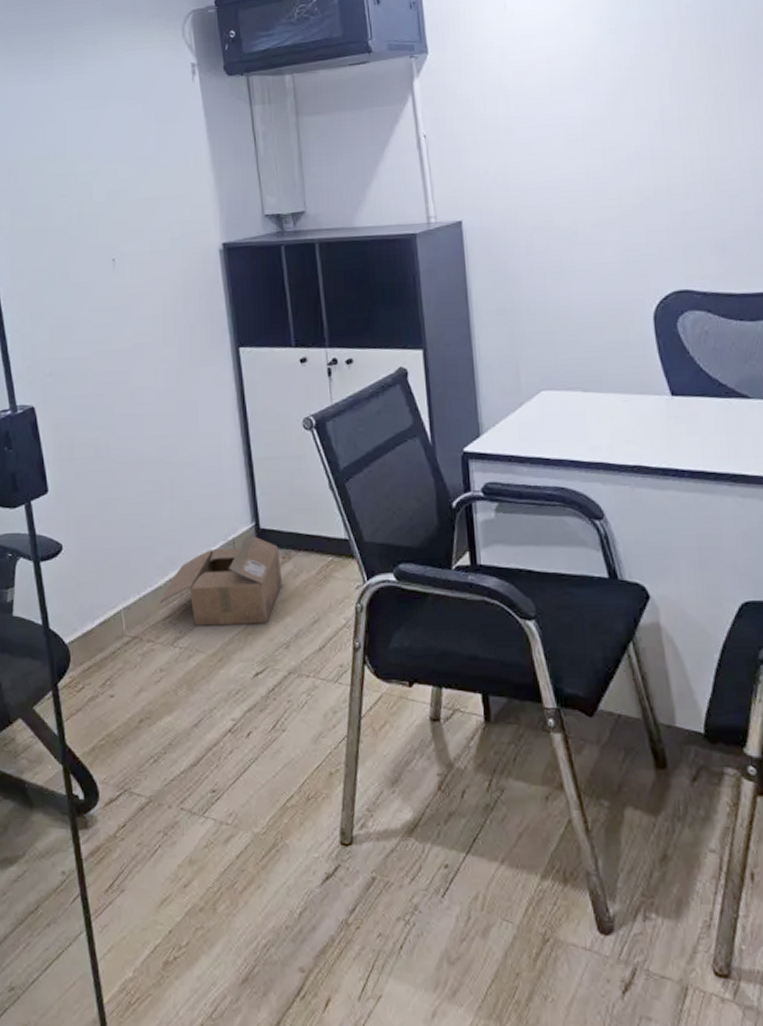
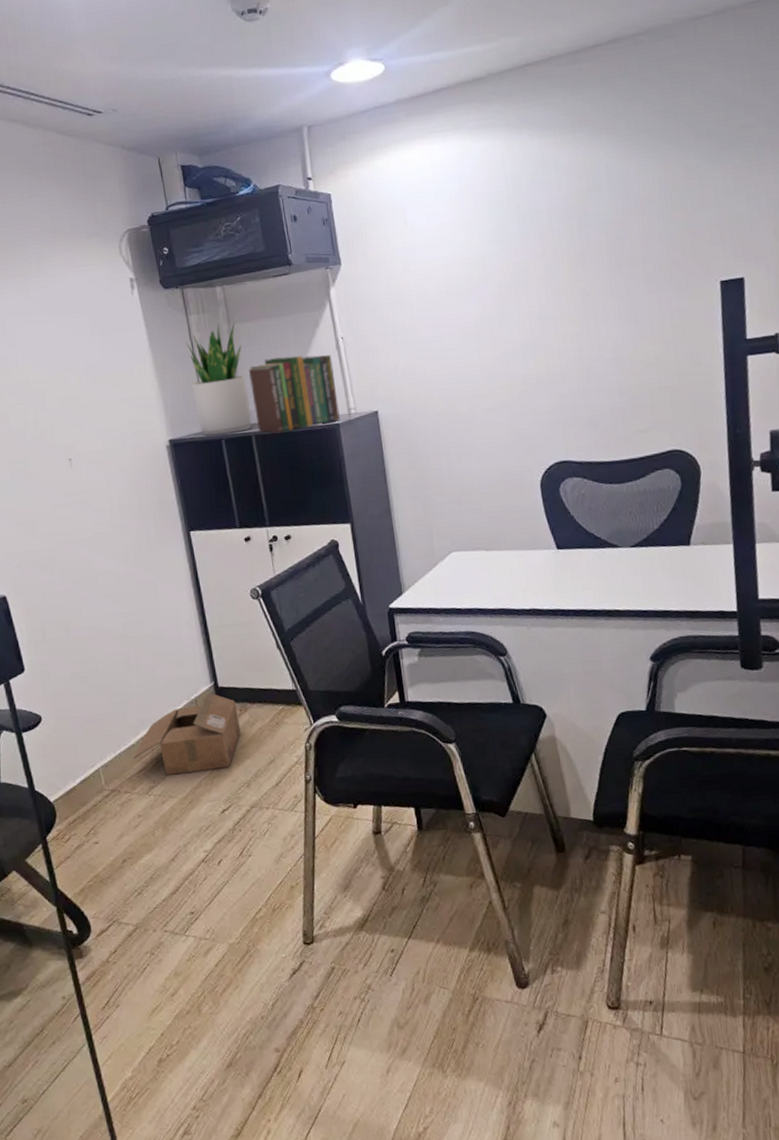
planter: none [248,114,316,242] -> present [185,322,252,437]
books: none [315,154,419,242] -> present [248,355,341,434]

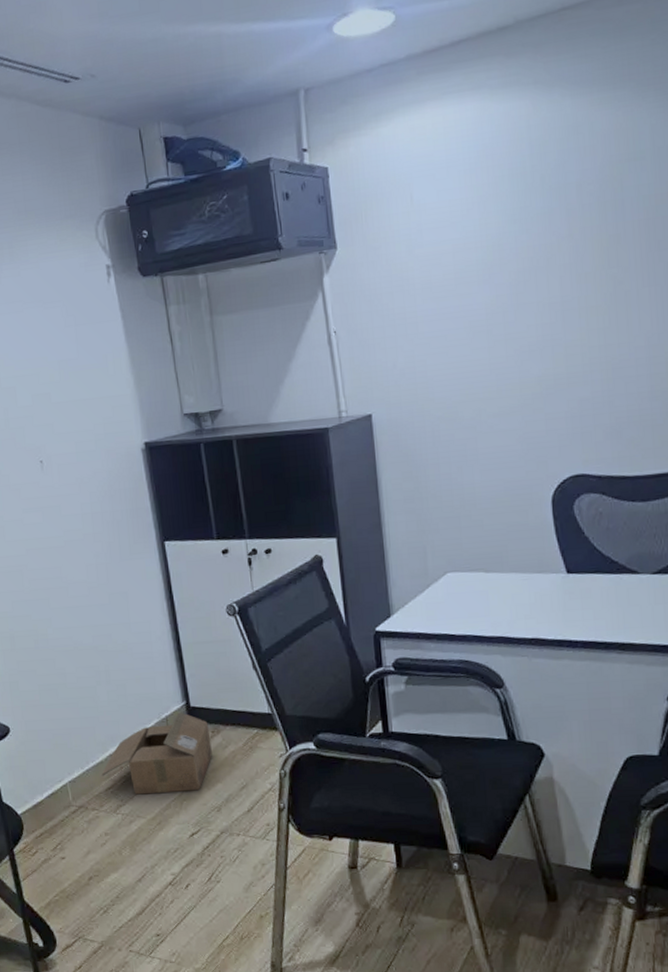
planter: present [185,322,252,437] -> none [164,314,233,440]
books: present [248,355,341,434] -> none [230,351,331,438]

